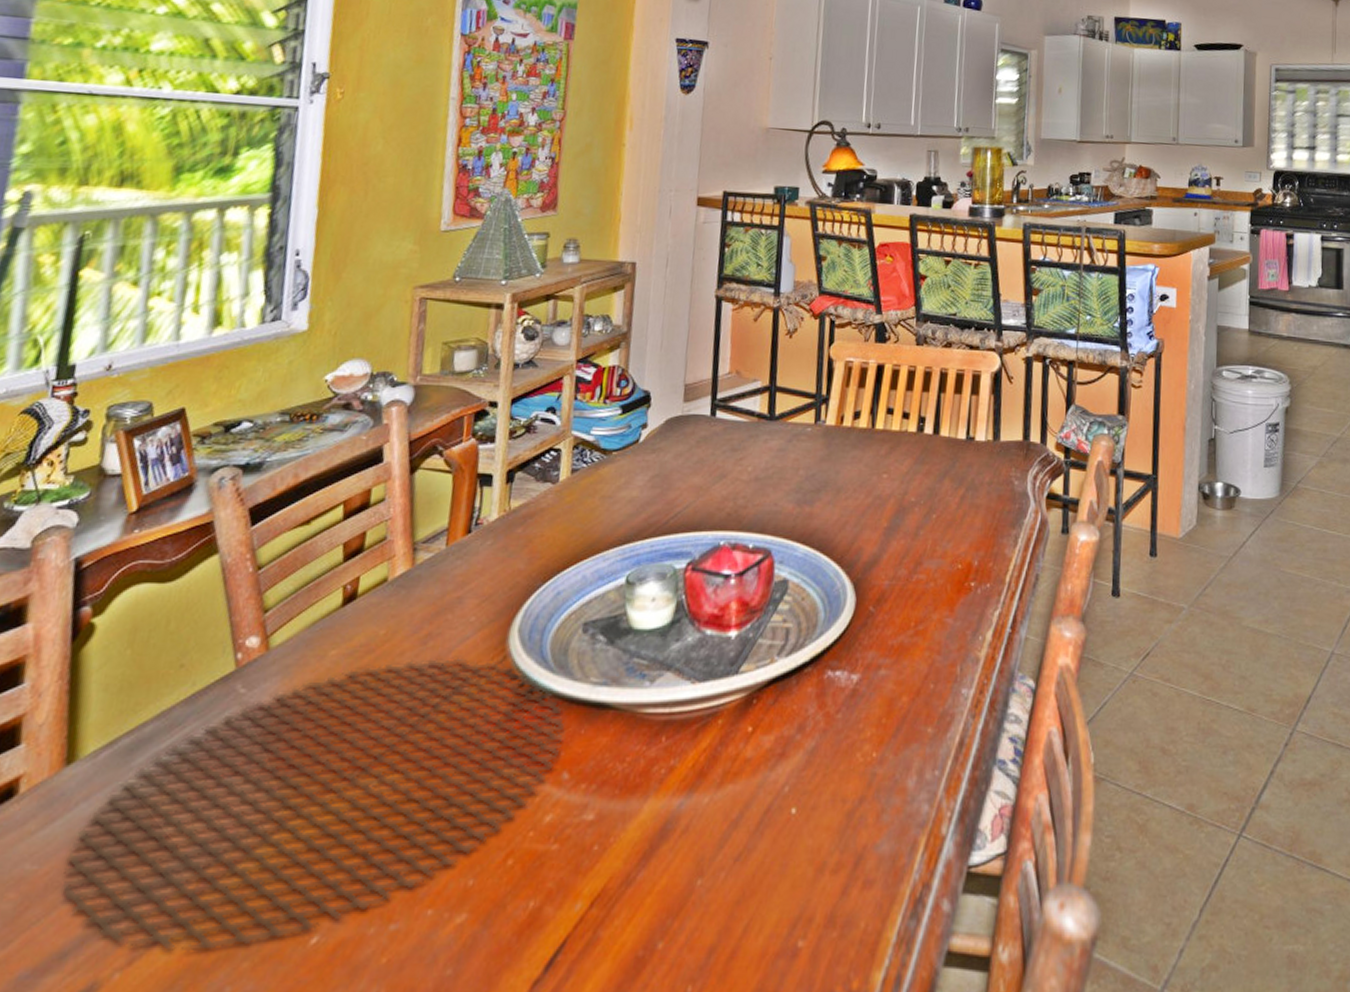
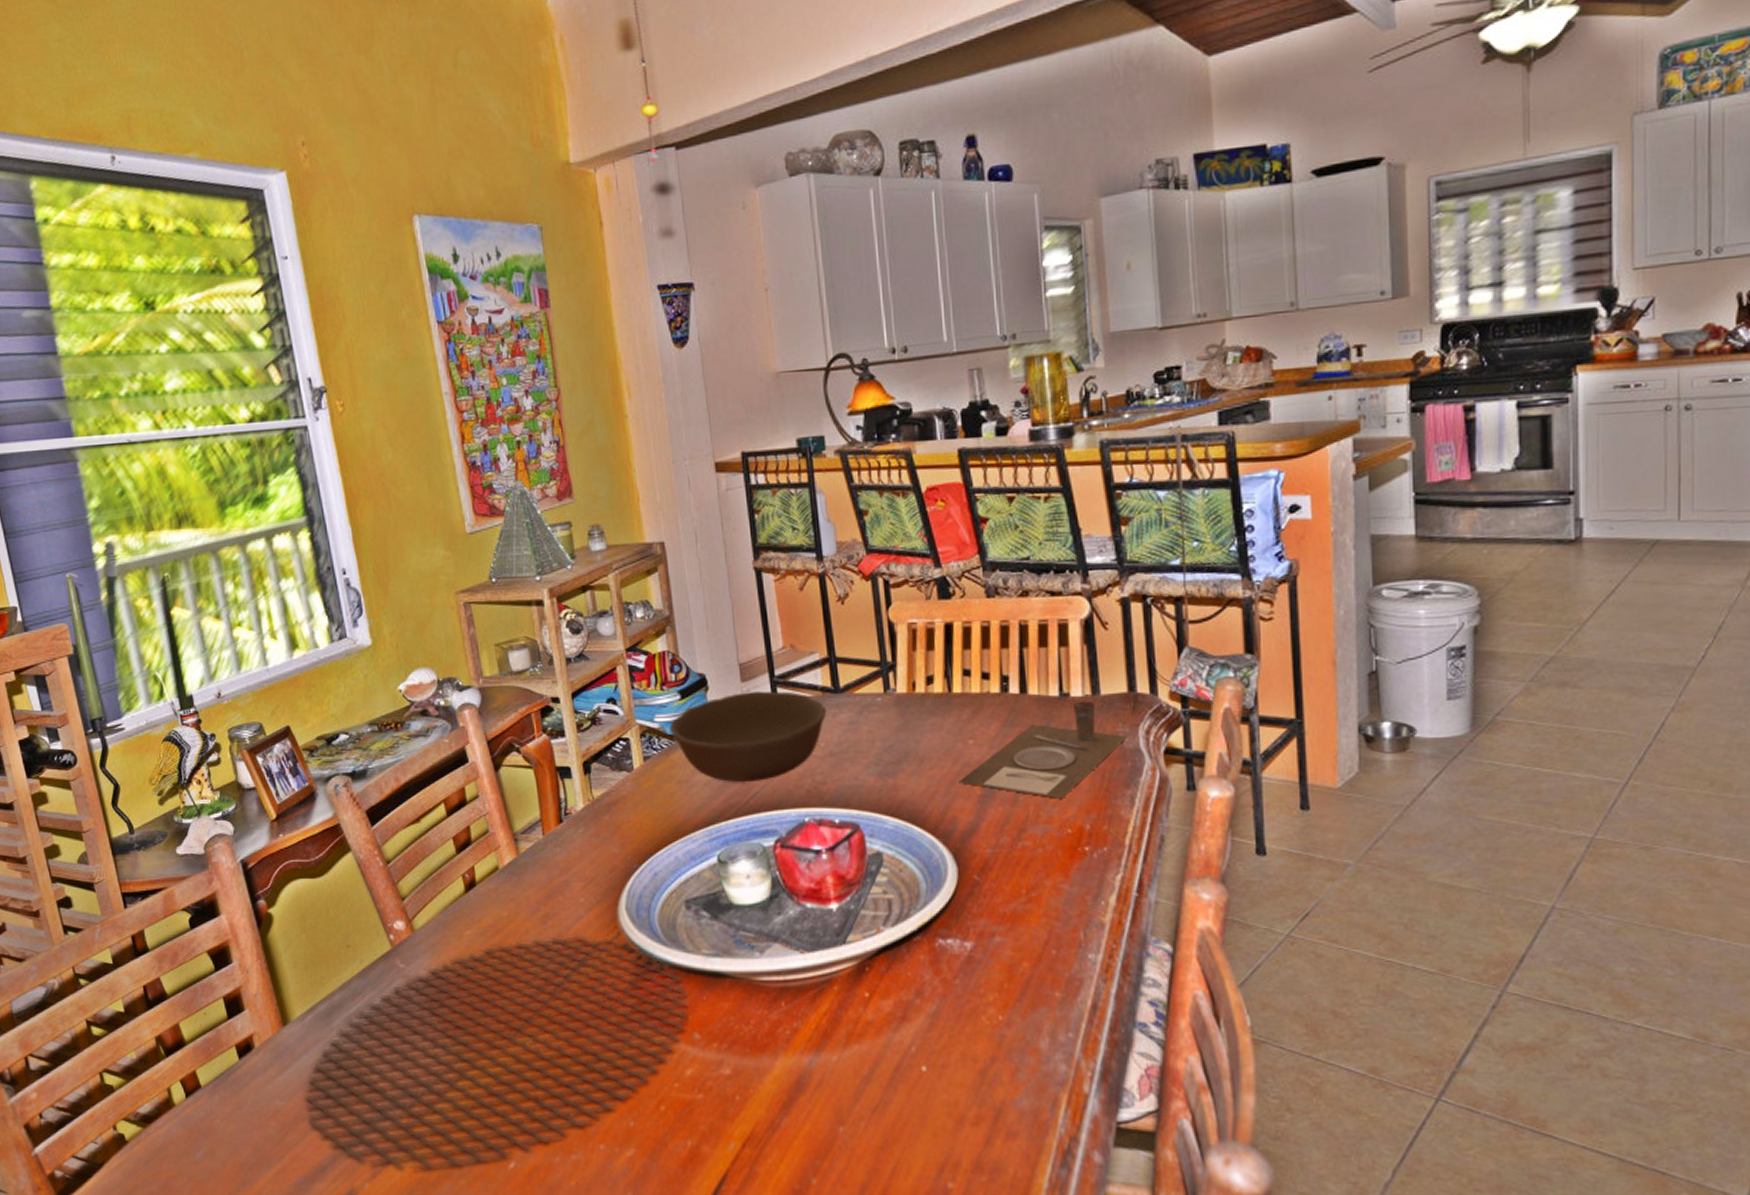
bowl: none [604,412,759,502] -> present [669,691,826,783]
place setting: none [868,445,1018,535] -> present [958,701,1127,799]

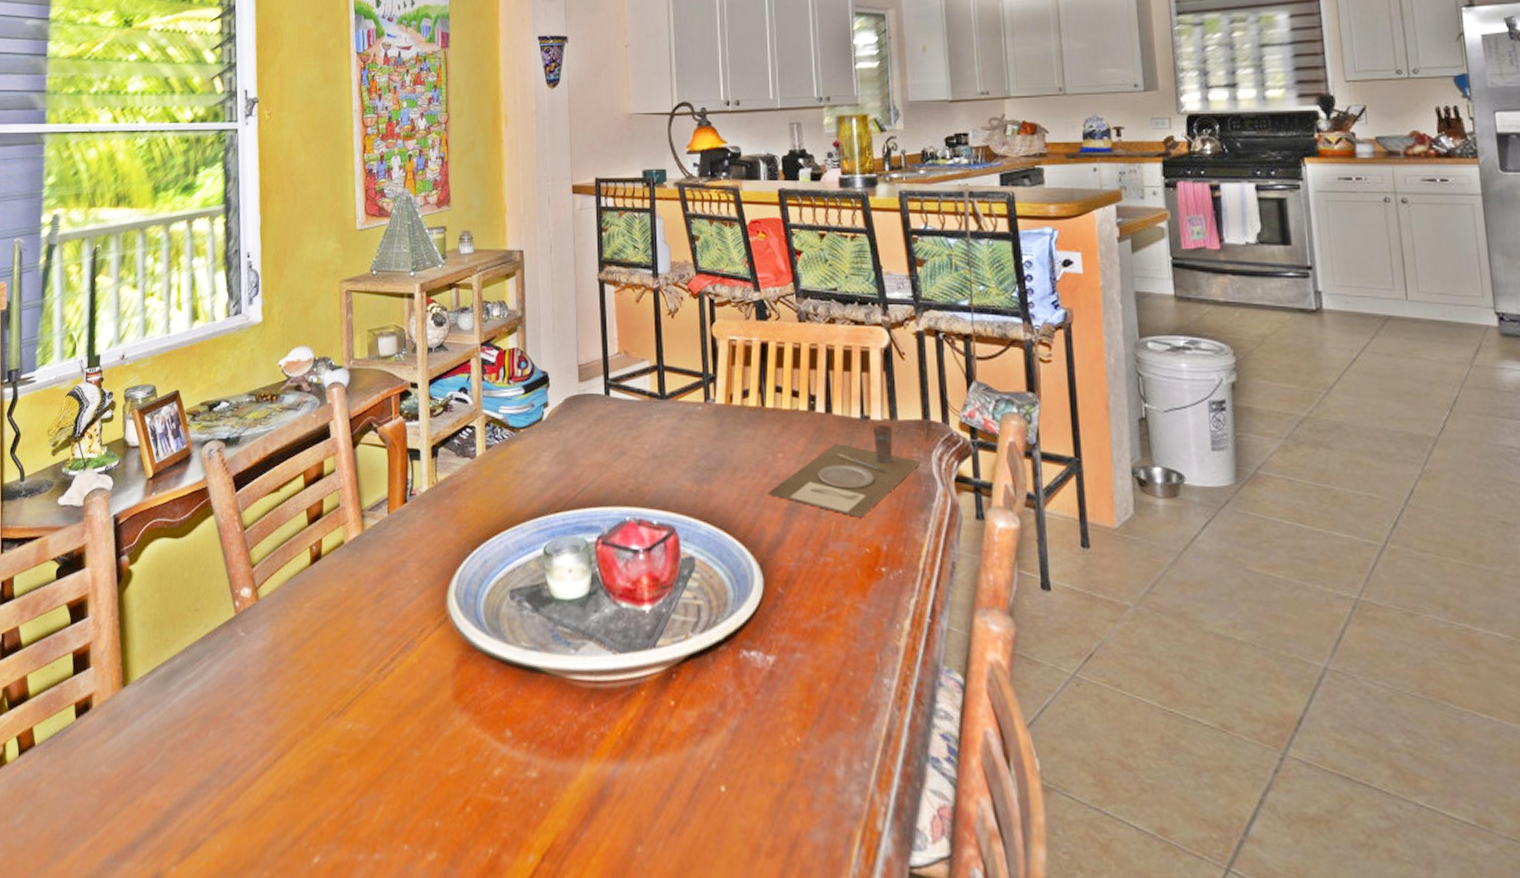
place mat: present [304,934,688,1171] -> none [128,616,504,859]
bowl: present [669,691,826,783] -> none [512,391,652,478]

